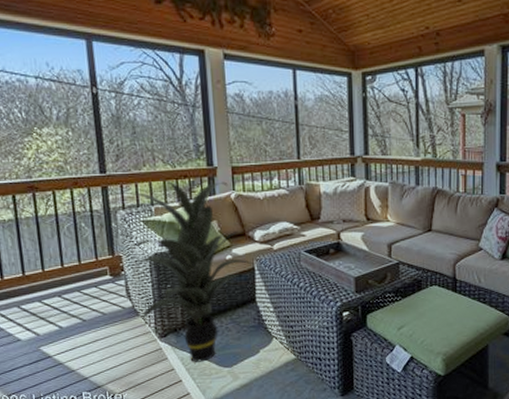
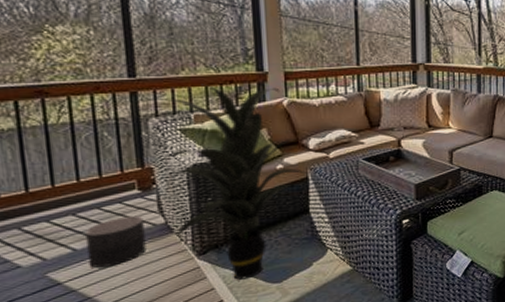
planter: none [69,299,118,345] -> present [85,215,147,269]

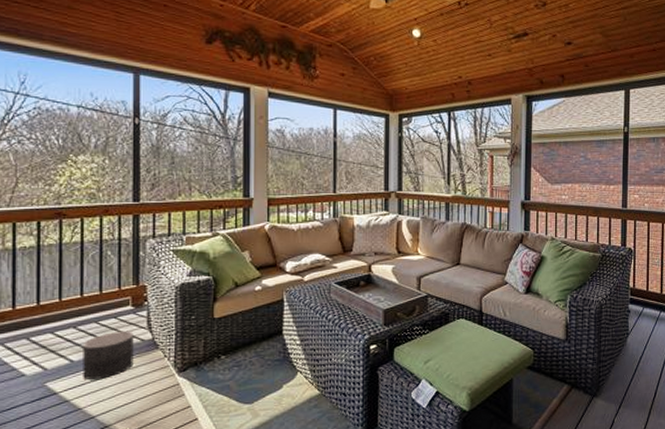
indoor plant: present [165,84,311,280] -> none [156,208,286,399]

